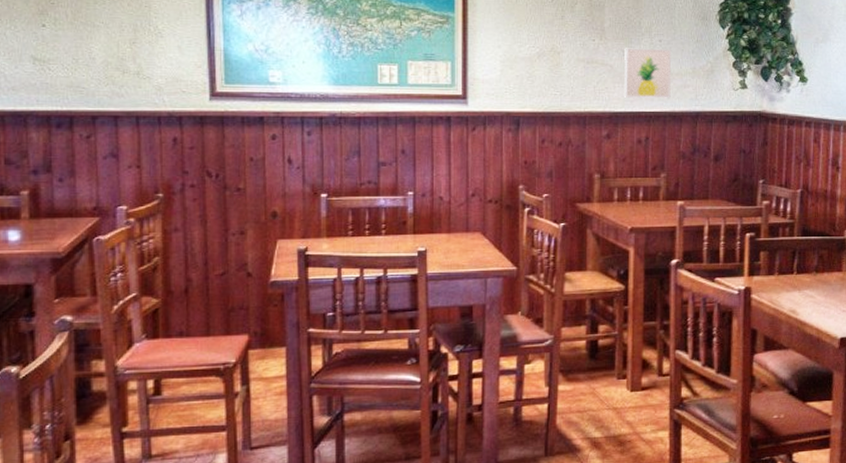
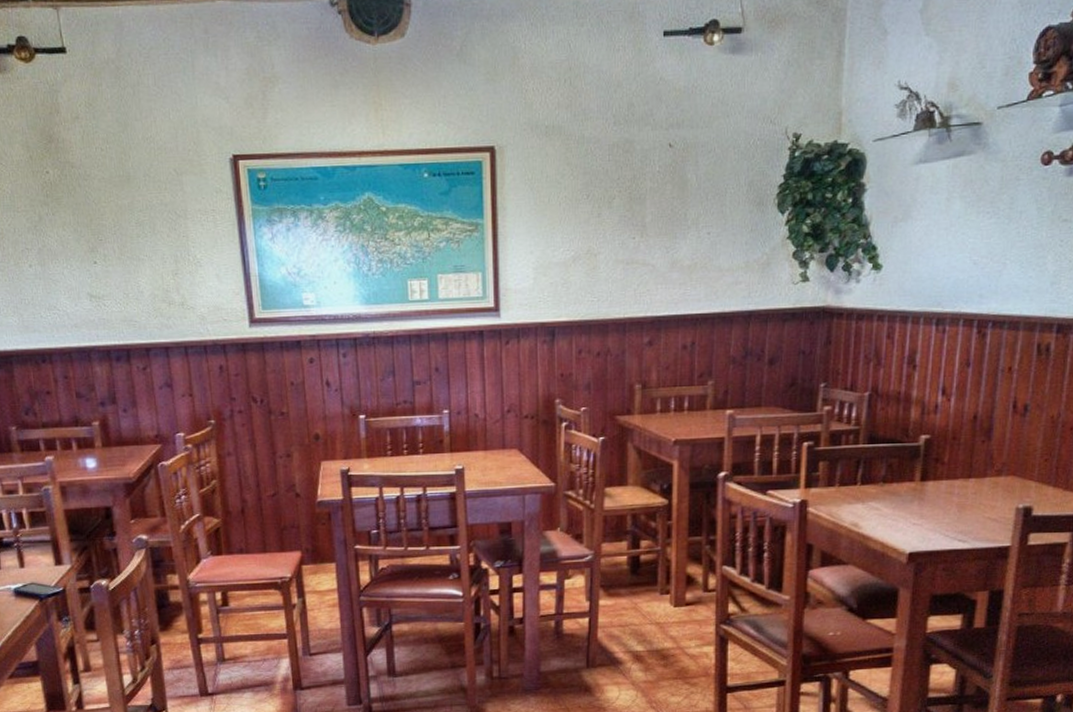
wall art: present [624,48,672,98] -> none [668,242,722,300]

